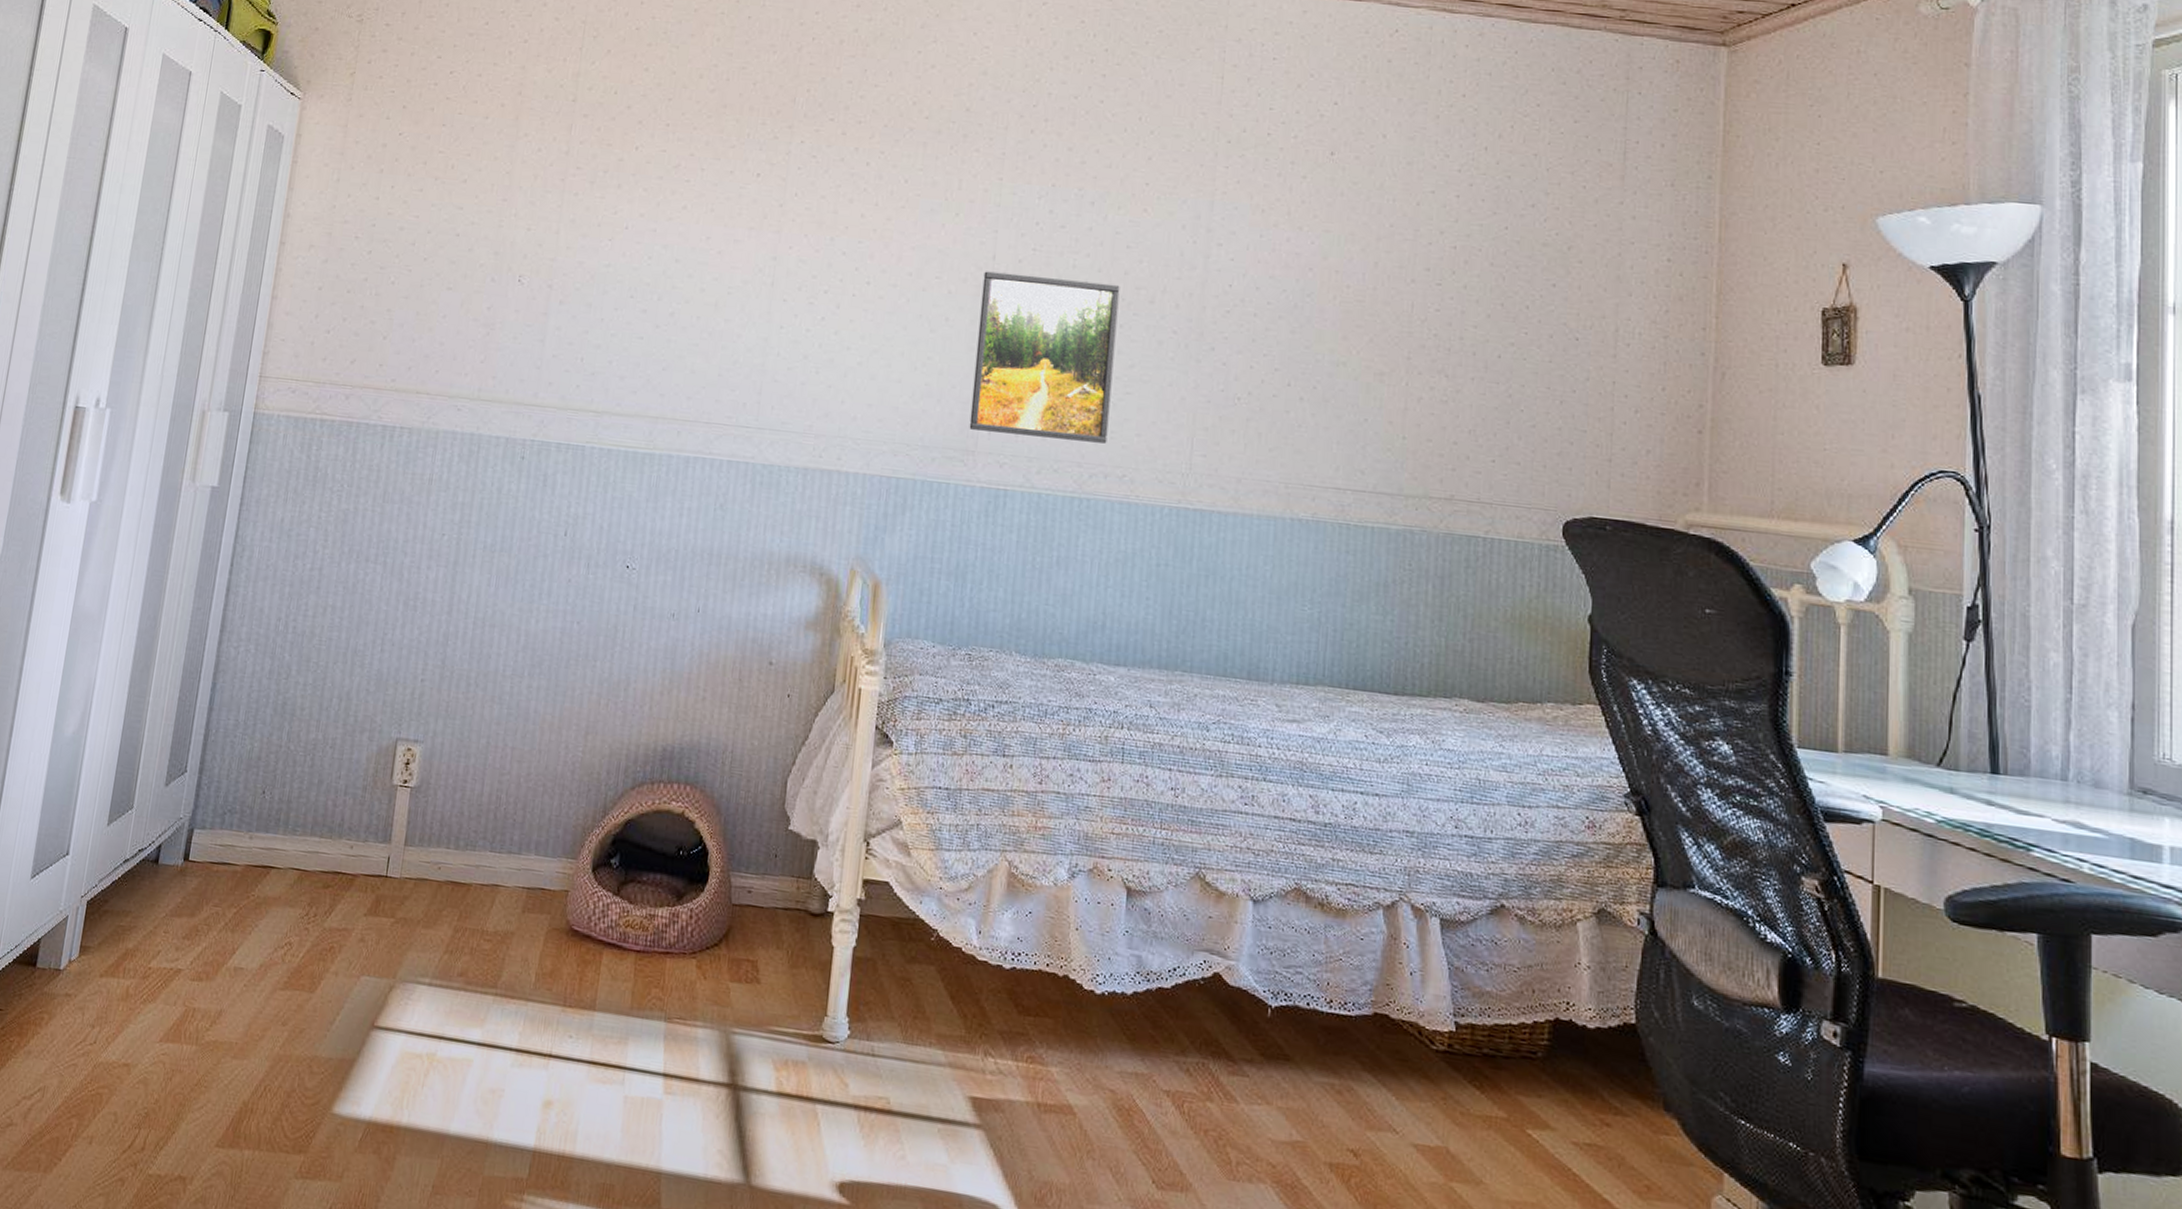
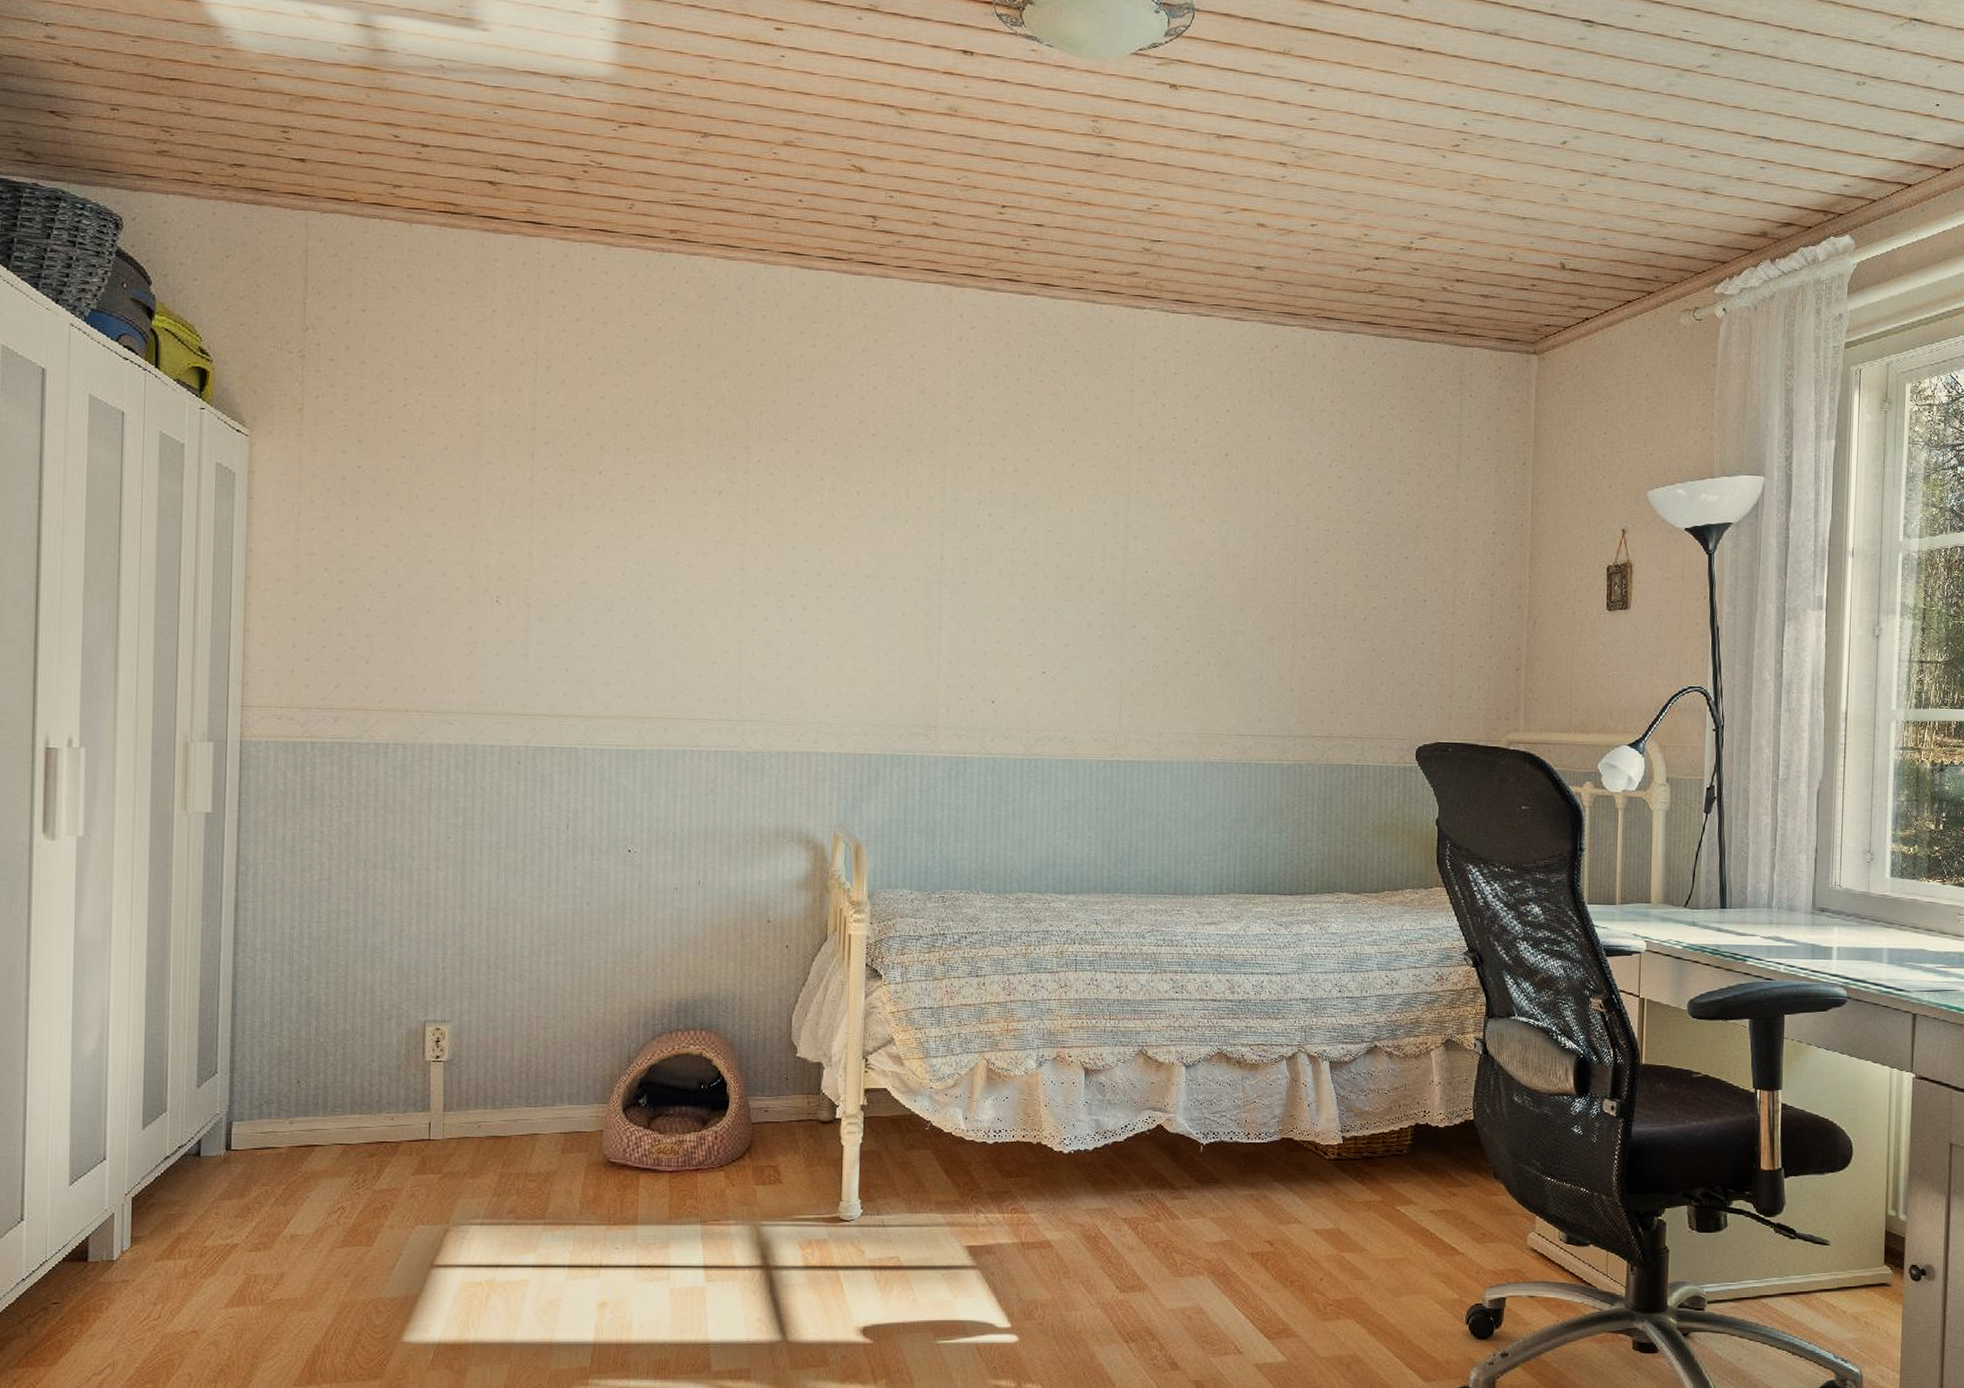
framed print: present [969,271,1120,444] -> none [929,570,1053,712]

